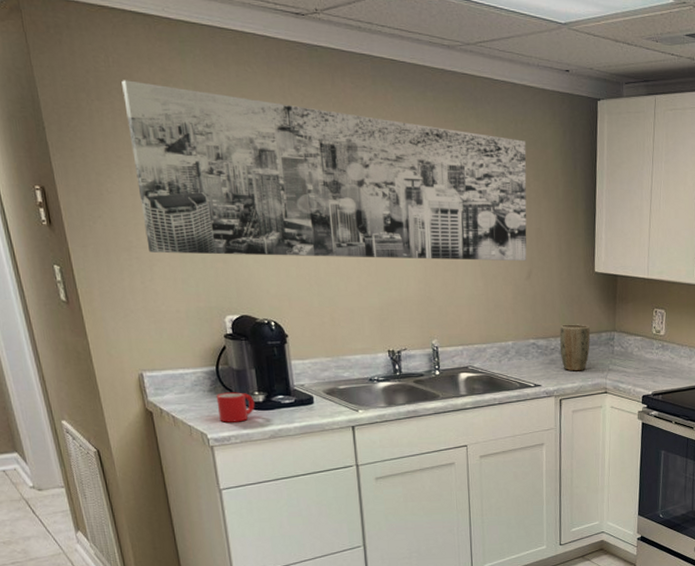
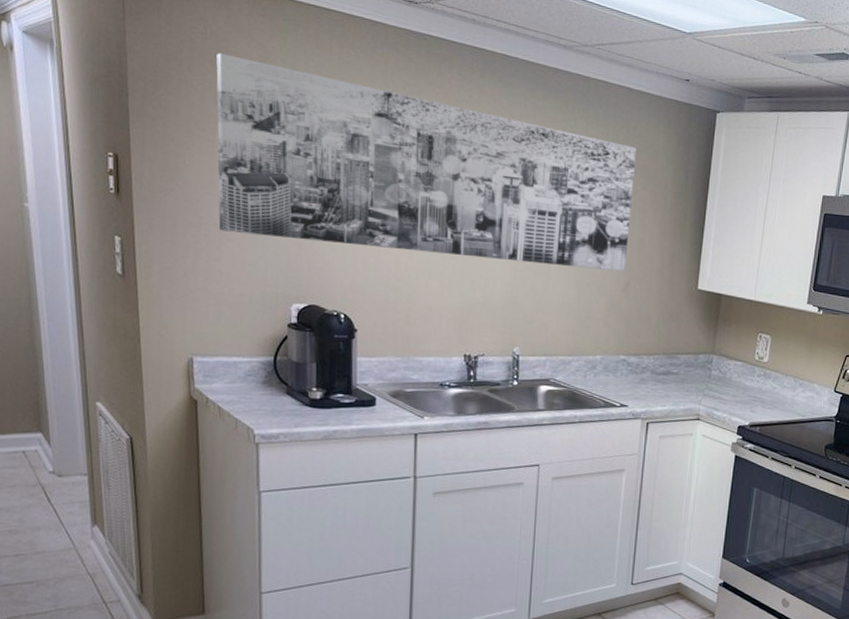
mug: present [216,392,255,422] -> none [269,385,311,419]
plant pot: present [560,324,591,371] -> none [652,342,688,394]

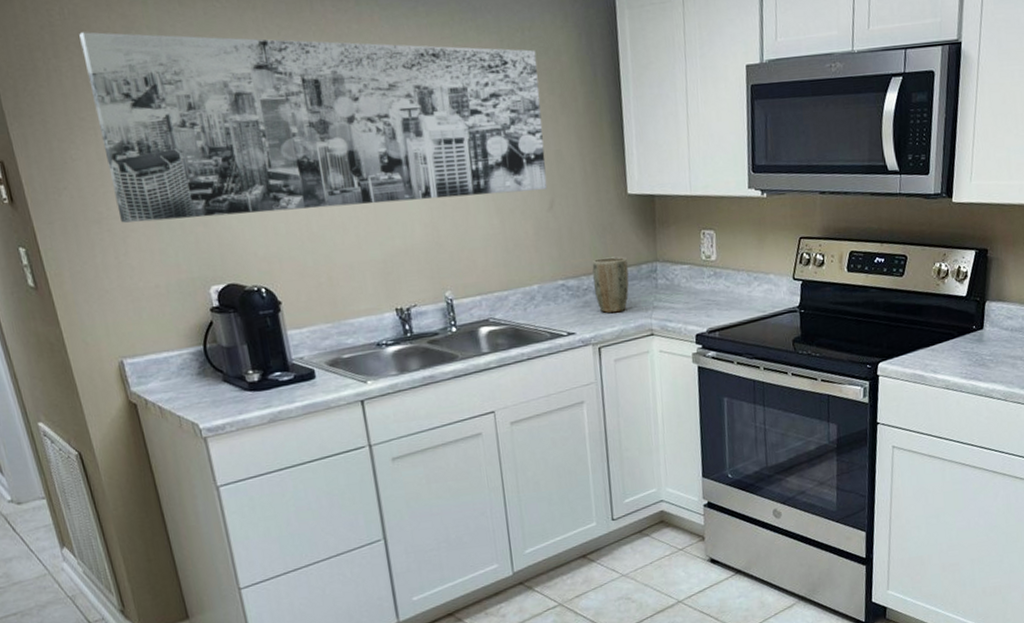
plant pot: none [652,342,688,394] -> present [592,256,629,313]

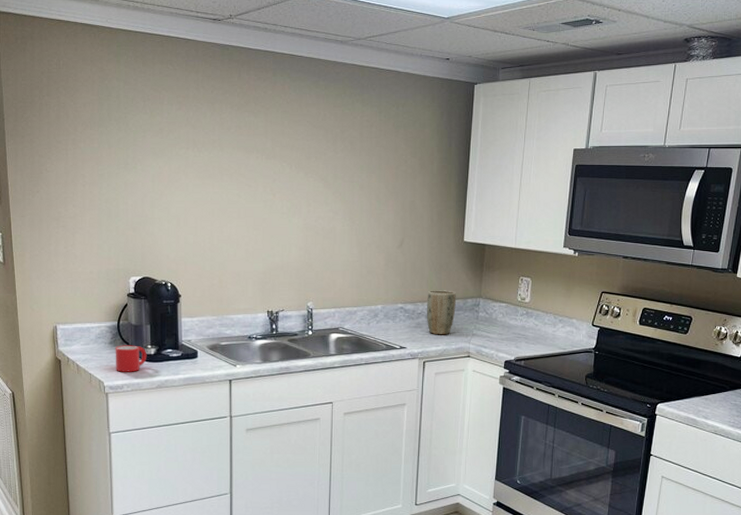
wall art: present [79,31,548,223] -> none [68,79,406,231]
mug: none [205,372,250,409] -> present [115,345,147,372]

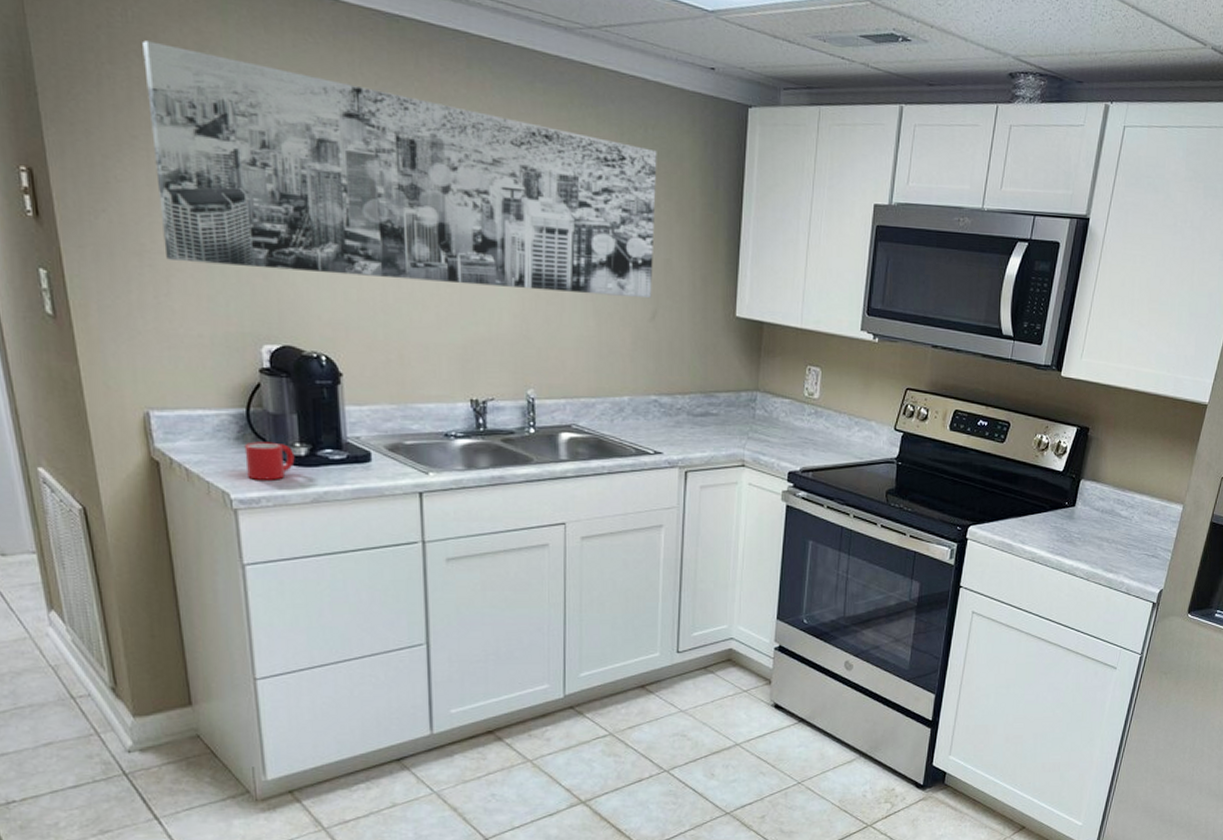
wall art: none [68,79,406,231] -> present [142,40,657,299]
plant pot: present [427,290,457,335] -> none [689,378,728,438]

